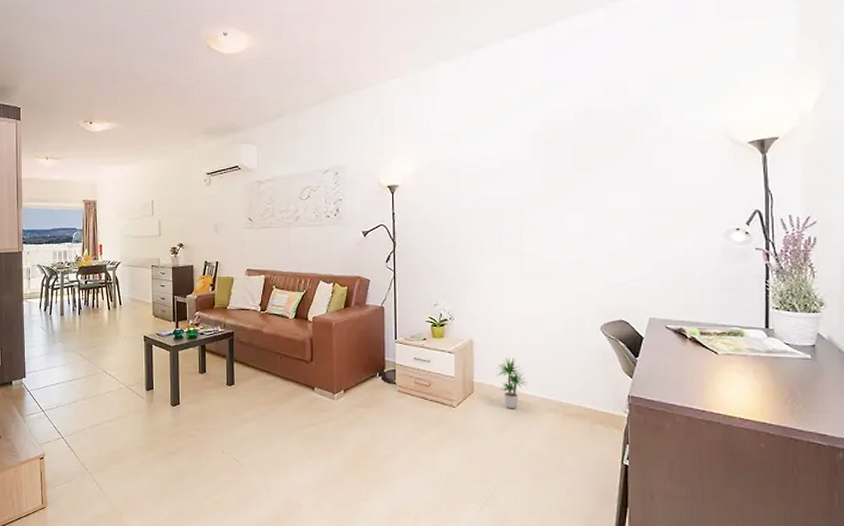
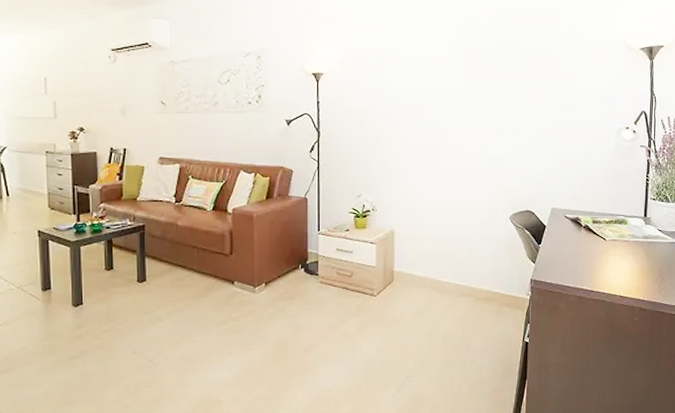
potted plant: present [496,357,528,409] -> none [415,247,444,296]

